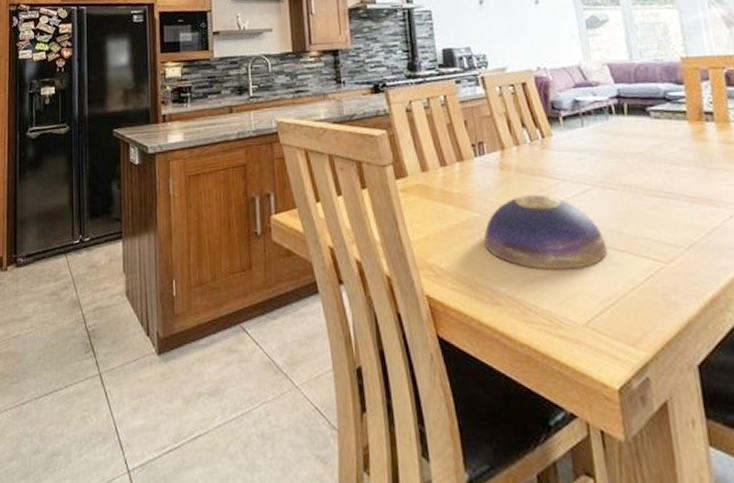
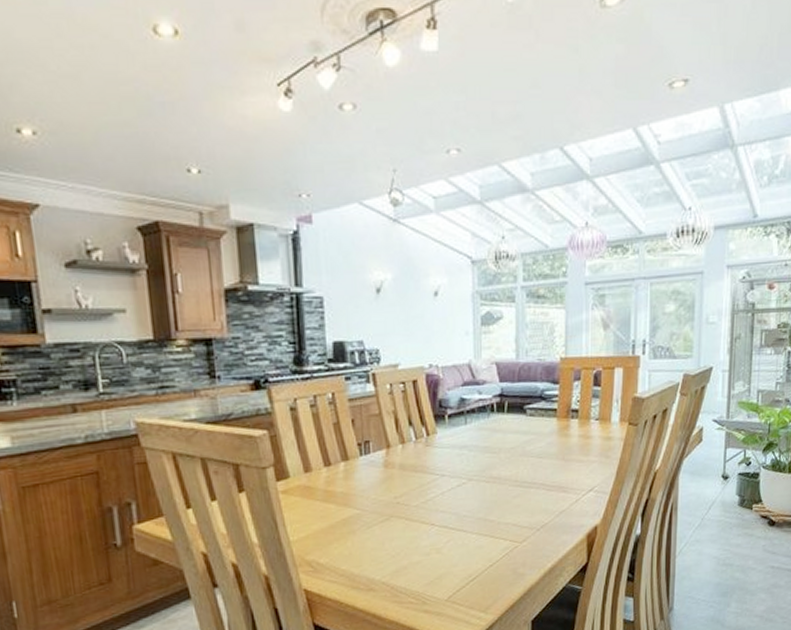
decorative bowl: present [484,194,608,270] -> none [364,489,474,557]

